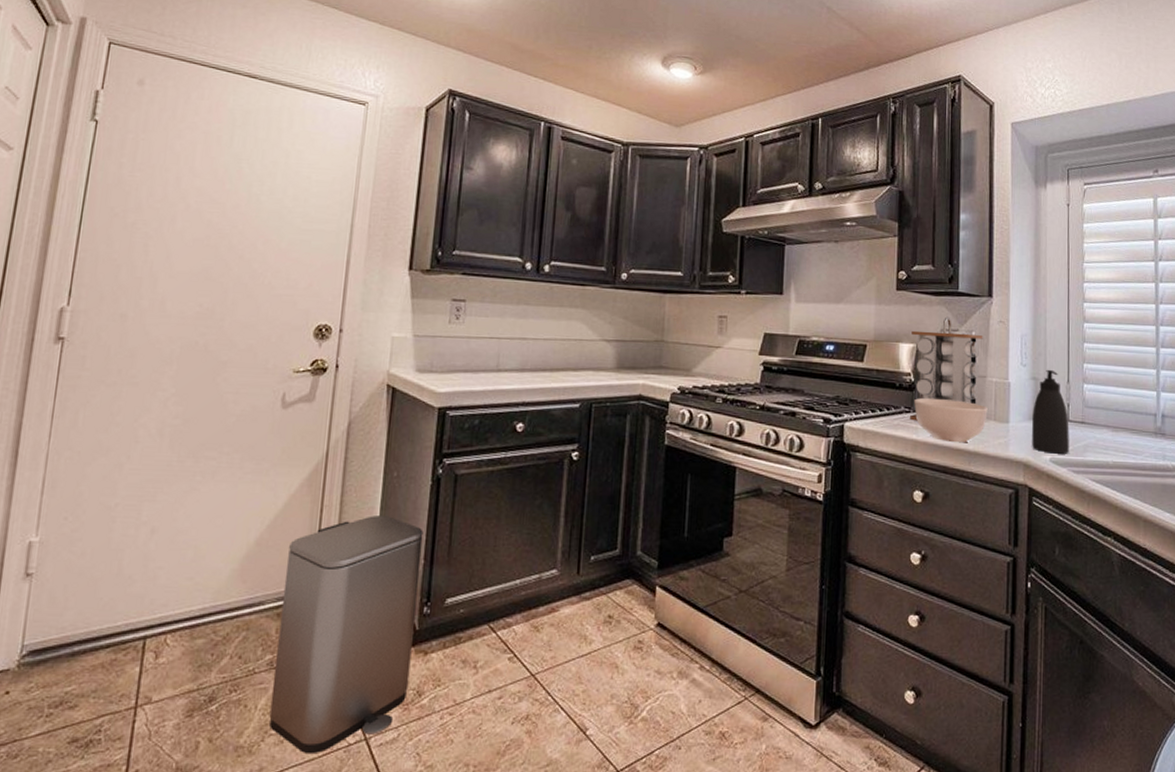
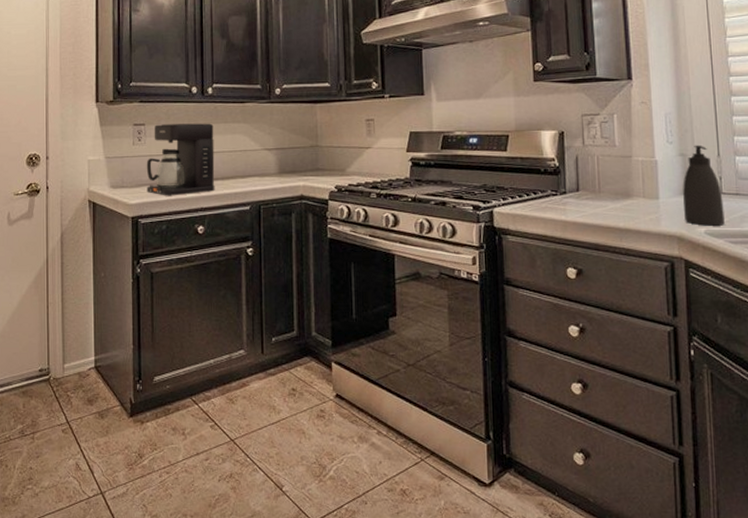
pedal bin: present [269,514,423,755] -> none [25,308,131,505]
coffee maker: none [459,302,547,387] -> present [146,123,215,196]
spice rack: present [910,316,983,421] -> none [552,102,626,203]
bowl: present [913,398,988,443] -> none [559,181,636,221]

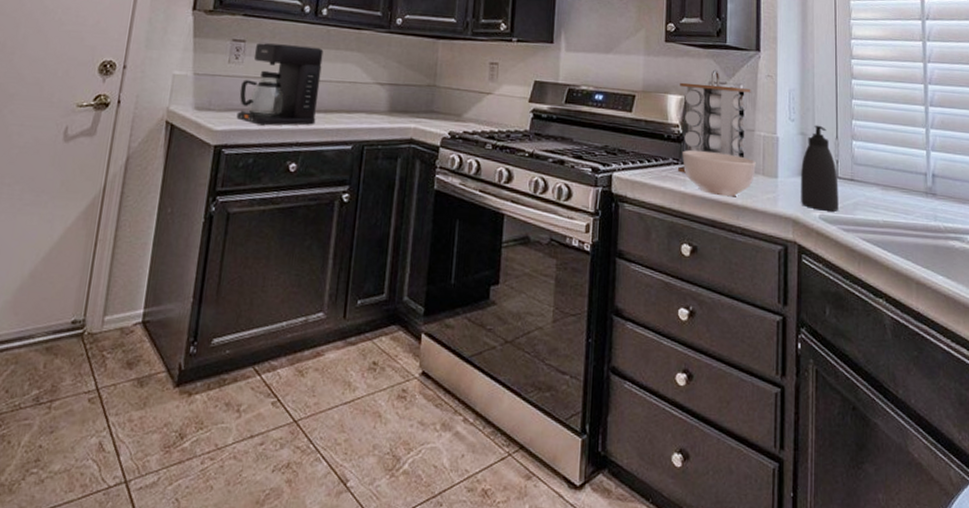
spice rack: none [552,102,626,203] -> present [678,69,751,173]
bowl: none [559,181,636,221] -> present [681,150,756,197]

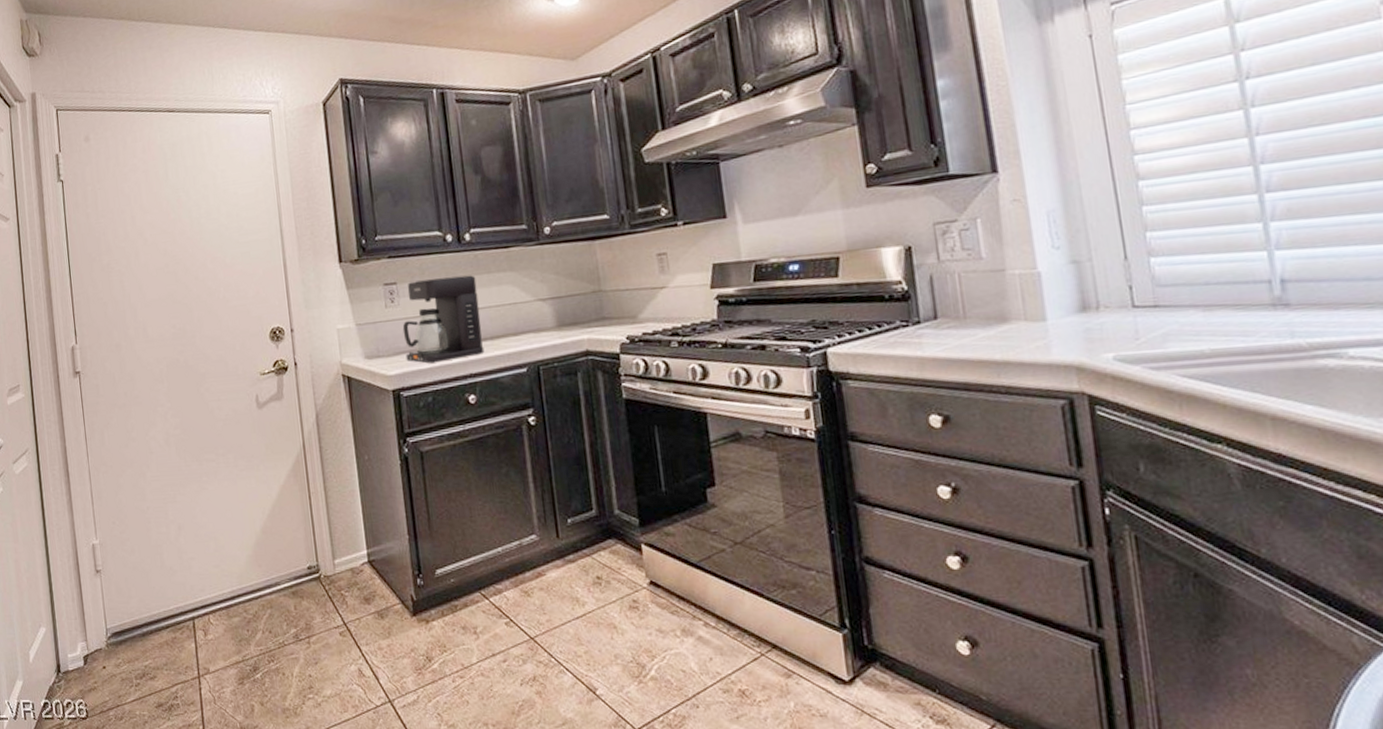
spice rack: present [678,69,751,173] -> none [894,206,999,336]
bowl: present [681,150,756,197] -> none [910,303,1015,355]
soap dispenser: present [801,125,839,212] -> none [1078,247,1141,350]

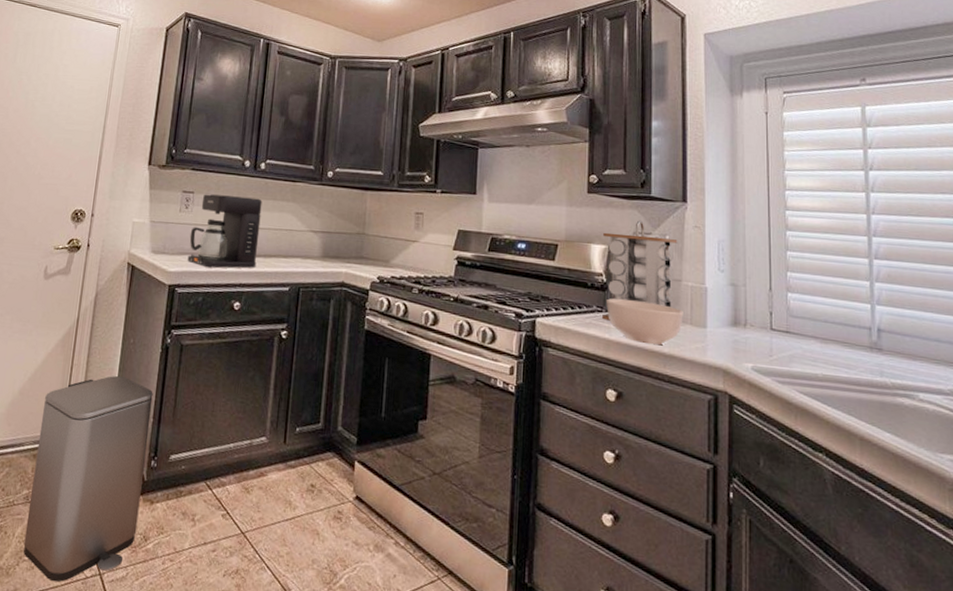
pedal bin: none [288,496,418,715] -> present [23,375,153,582]
spice rack: none [894,206,999,336] -> present [602,220,678,321]
bowl: none [910,303,1015,355] -> present [605,298,683,346]

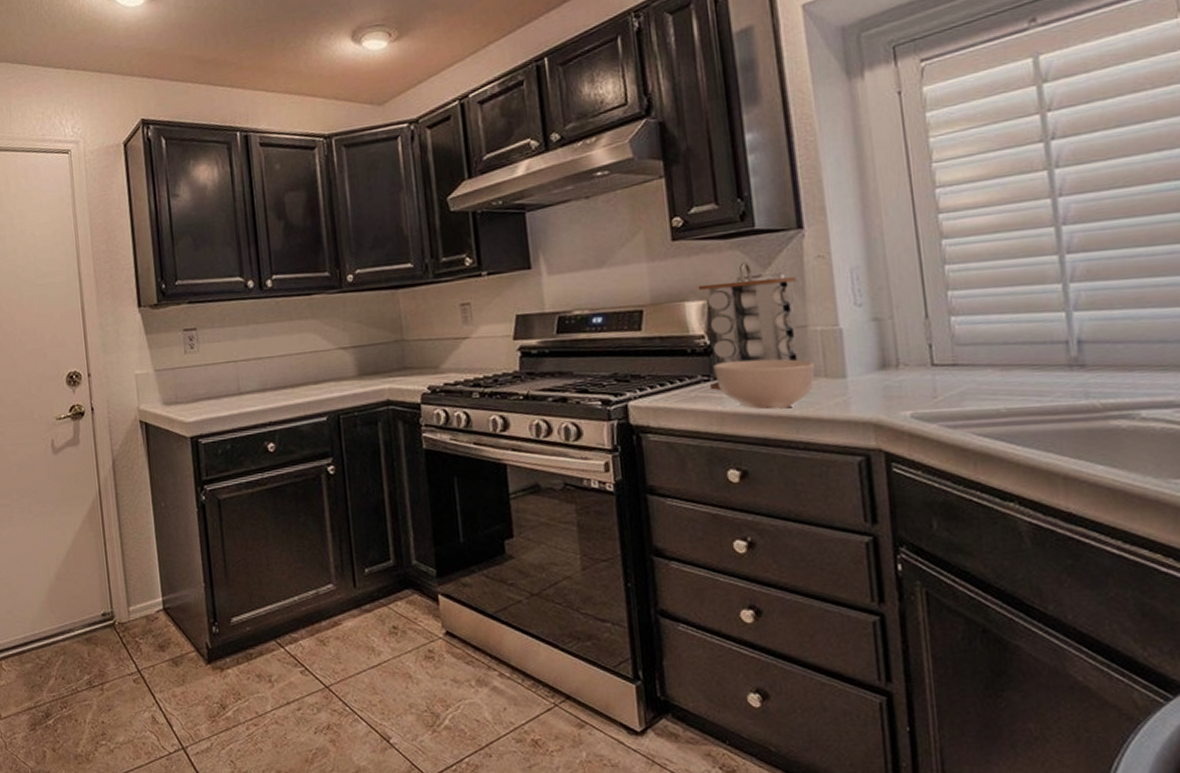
pedal bin: present [23,375,153,582] -> none [83,543,212,762]
coffee maker: present [187,194,262,269] -> none [201,322,285,411]

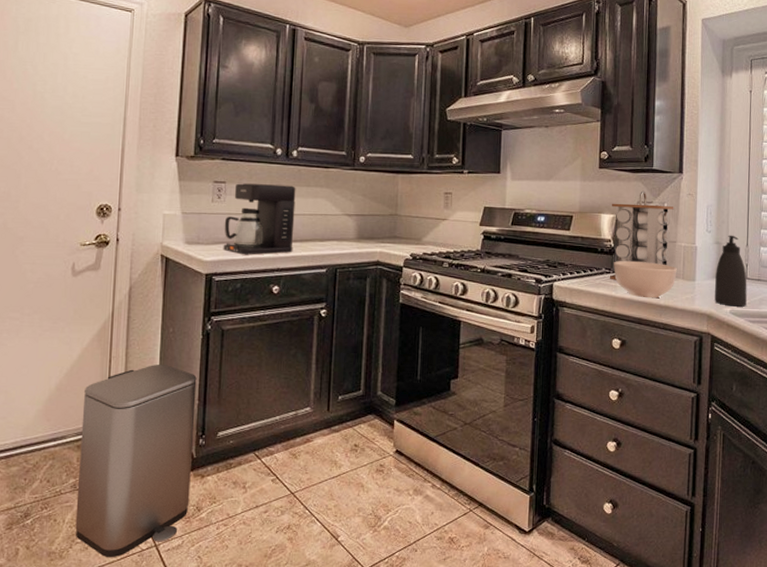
pedal bin: none [83,543,212,762] -> present [75,364,197,558]
coffee maker: none [201,322,285,411] -> present [223,183,296,255]
soap dispenser: none [878,304,938,408] -> present [715,235,747,307]

